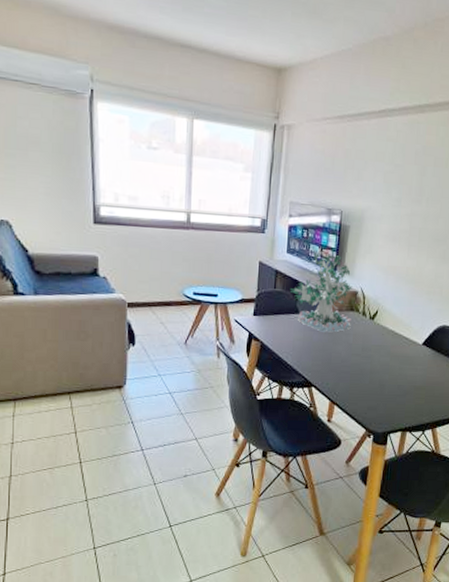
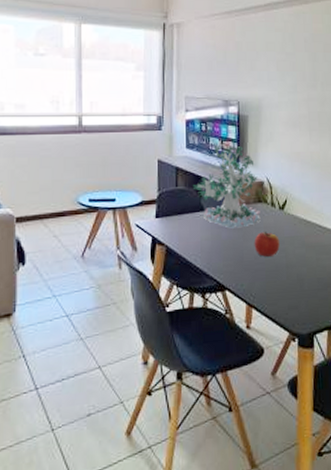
apple: none [342,338,367,361] -> present [254,232,280,257]

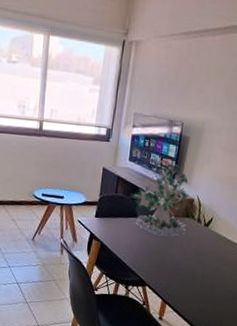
apple: present [254,232,280,257] -> none [176,243,200,265]

